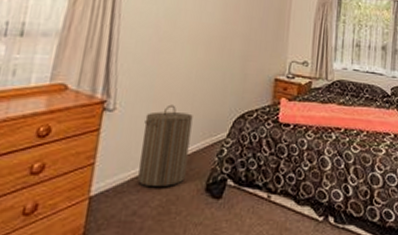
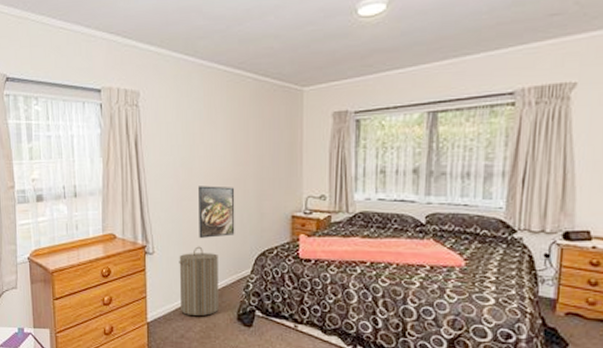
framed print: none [173,39,220,97] -> present [198,186,235,239]

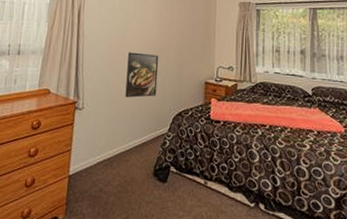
laundry hamper: present [179,246,219,316] -> none [102,104,141,170]

